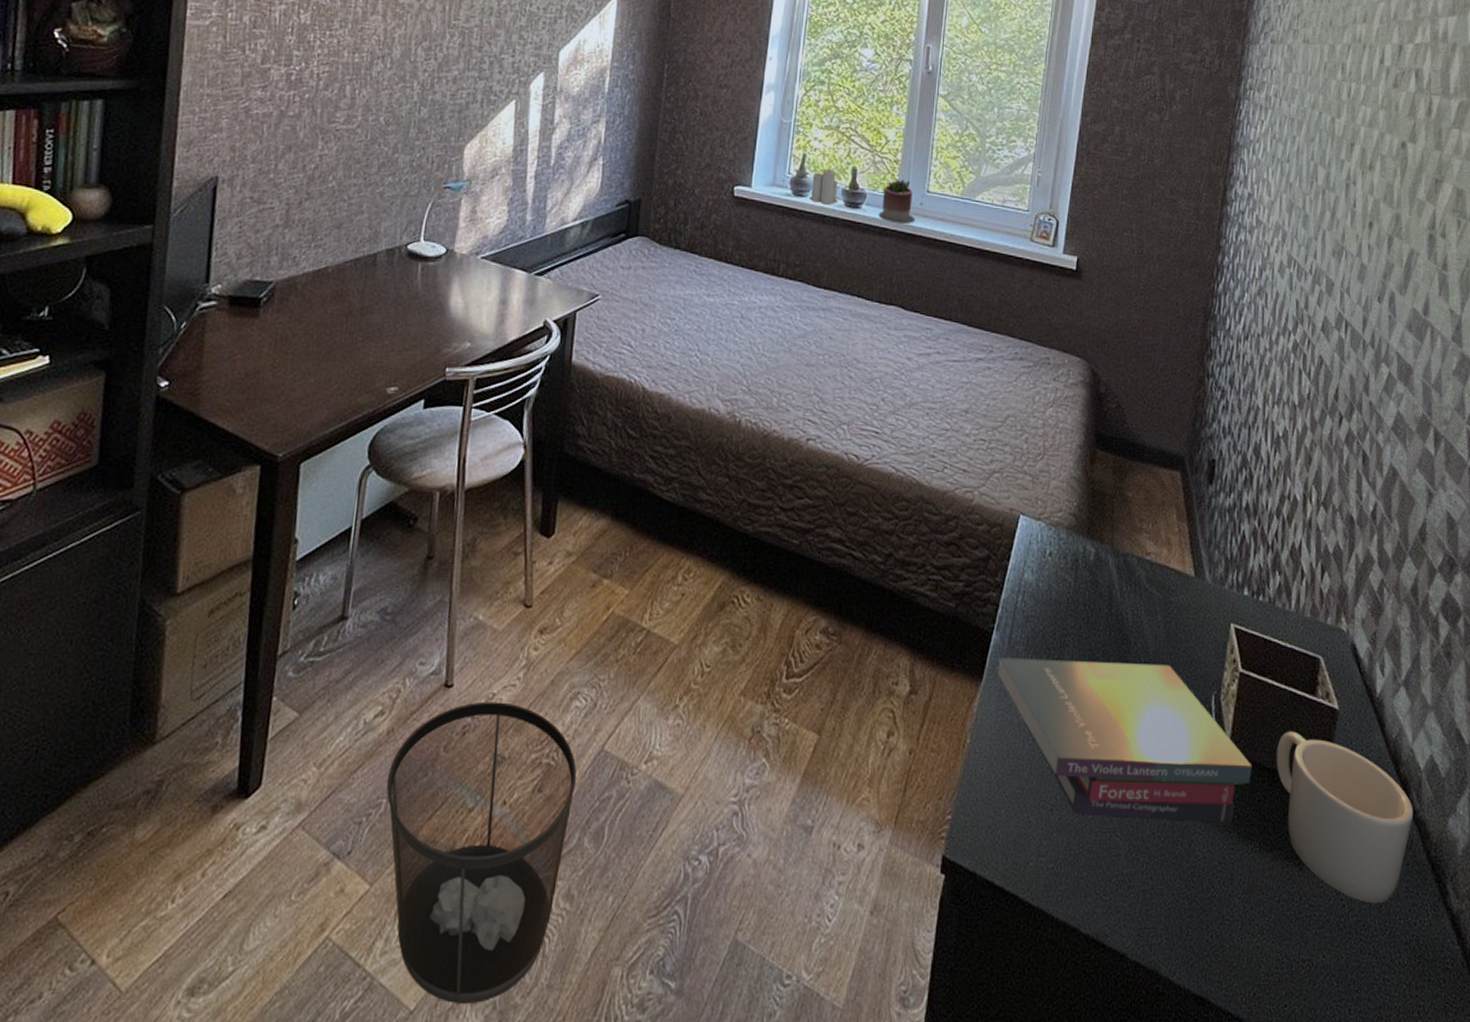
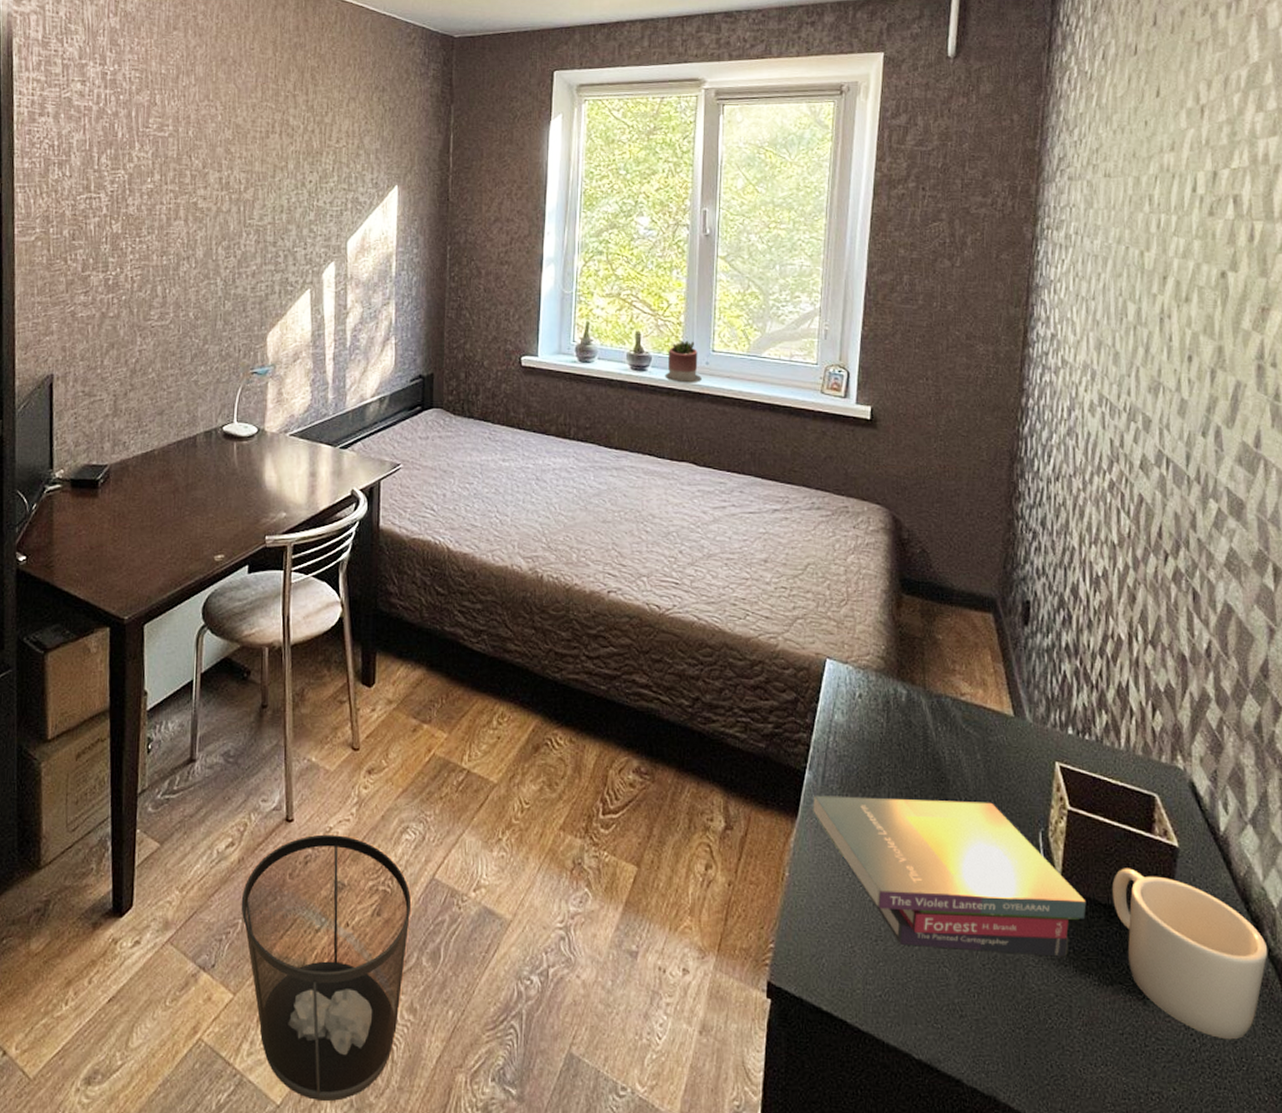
candle: present [810,167,838,206] -> none [596,333,624,370]

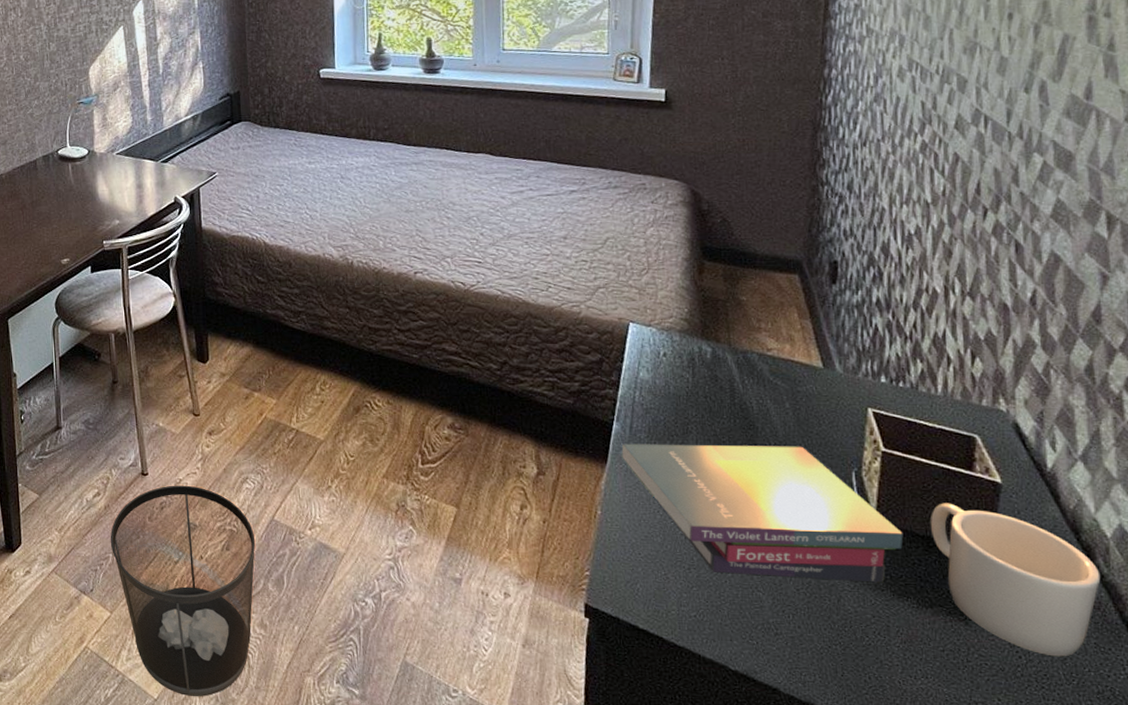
succulent planter: present [665,340,702,384] -> none [457,42,494,82]

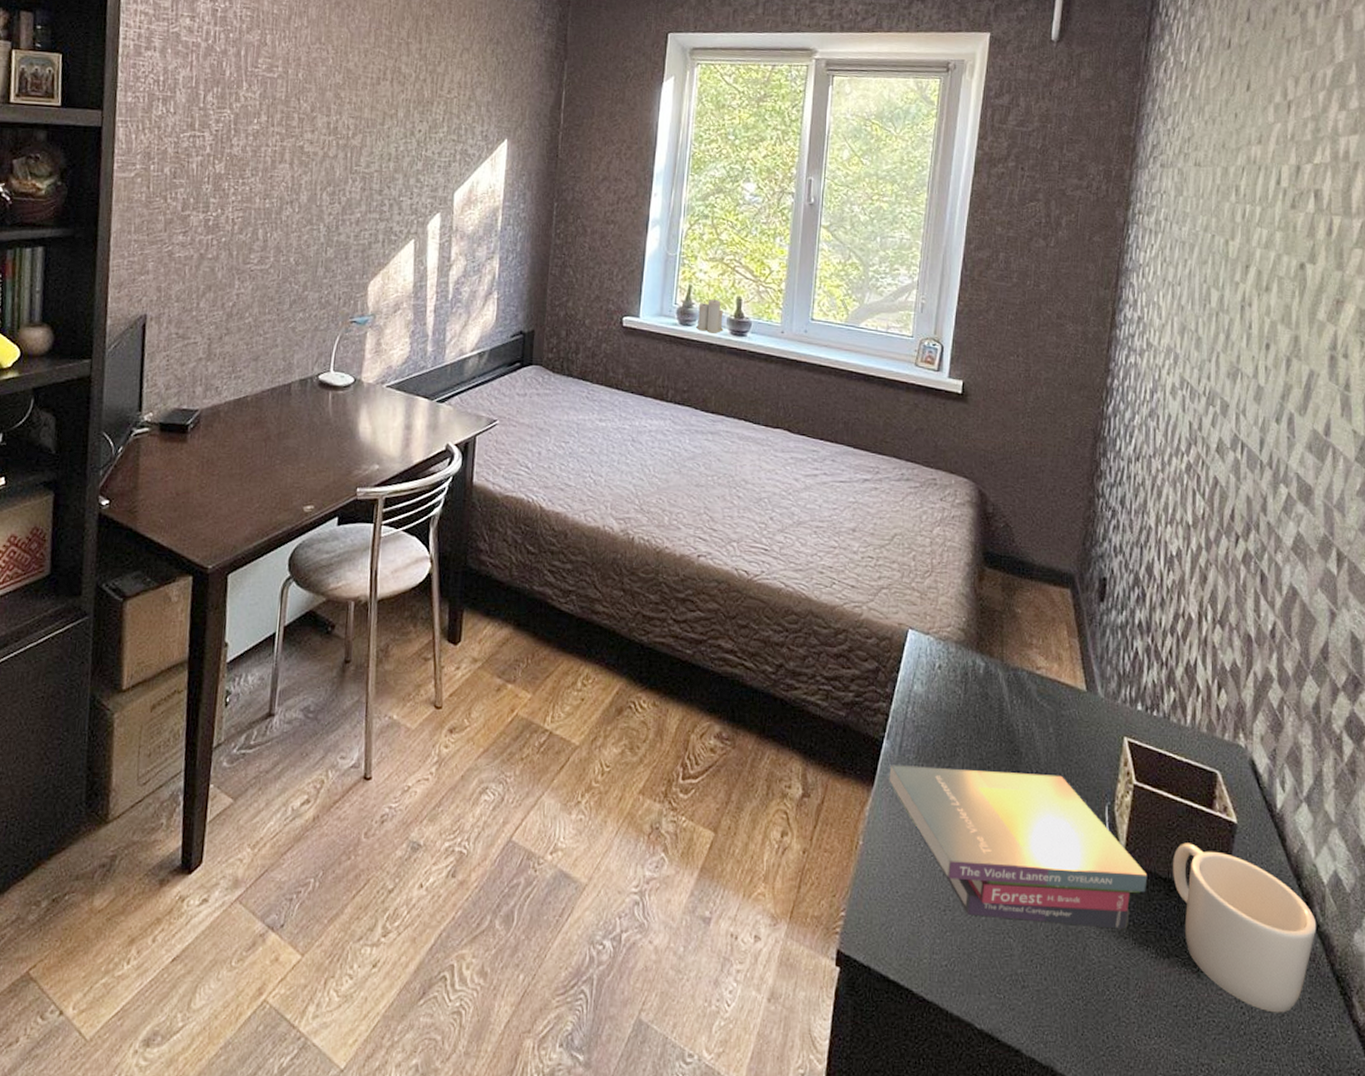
waste bin: present [110,485,256,697] -> none [313,793,488,1066]
candle: none [390,41,417,75] -> present [696,297,724,335]

